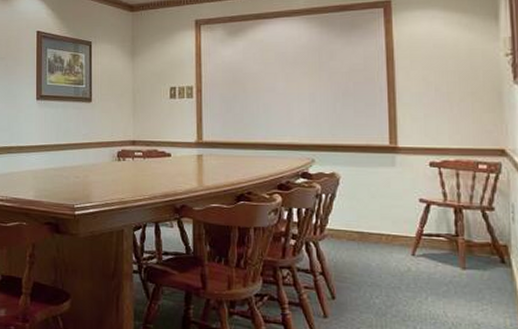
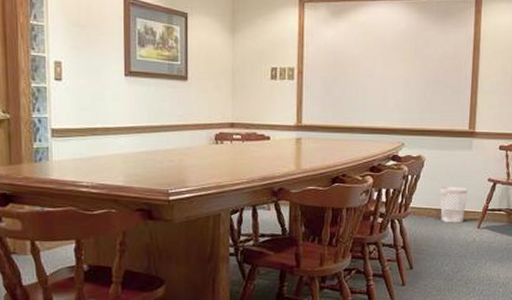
wastebasket: none [361,206,395,249] -> present [440,186,467,223]

